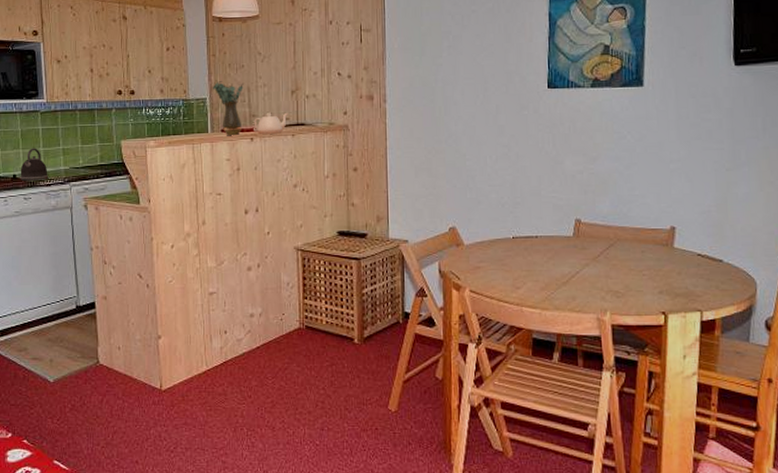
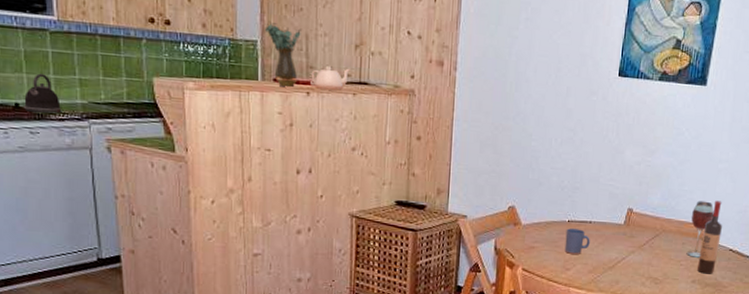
mug: none [511,245,539,271] -> present [564,228,590,254]
wineglass: none [647,204,673,266] -> present [686,201,714,258]
wine bottle: none [662,203,686,283] -> present [697,200,723,274]

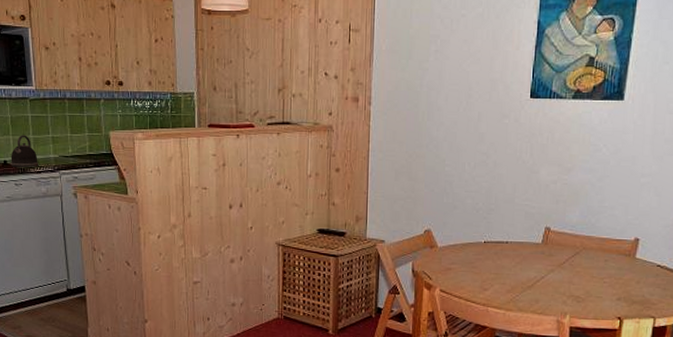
vase: present [265,21,301,88] -> none [201,75,231,132]
teapot: present [311,66,350,91] -> none [240,110,274,131]
mug: present [564,228,590,254] -> none [481,249,507,274]
wineglass: present [686,201,714,258] -> none [609,216,638,275]
wine bottle: present [697,200,723,274] -> none [622,216,649,291]

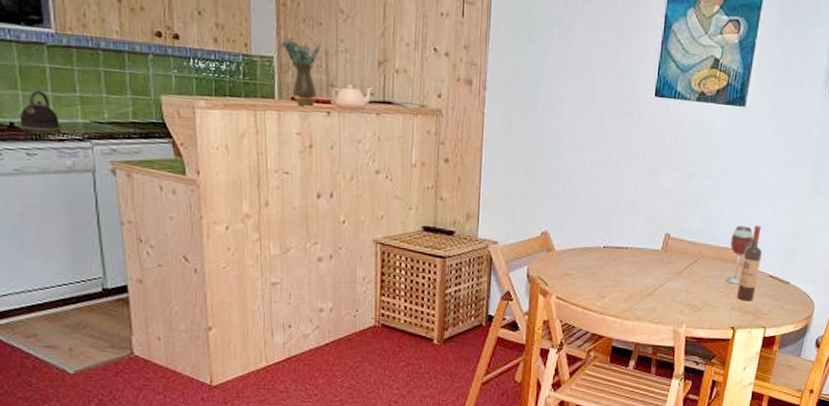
vase: none [201,75,231,132] -> present [282,36,321,107]
teapot: none [240,110,274,131] -> present [331,84,373,110]
wineglass: none [609,216,638,275] -> present [725,225,754,284]
wine bottle: none [622,216,649,291] -> present [736,225,763,301]

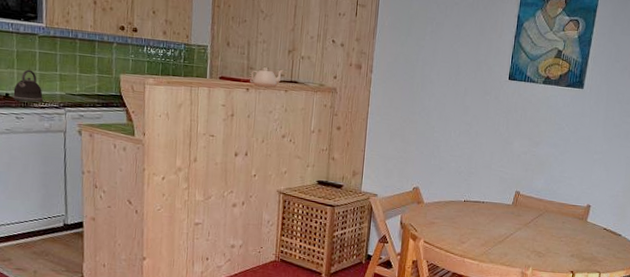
vase: present [282,36,321,107] -> none [215,30,244,85]
wineglass: present [725,225,754,284] -> none [566,186,590,235]
wine bottle: present [736,225,763,301] -> none [575,186,598,250]

